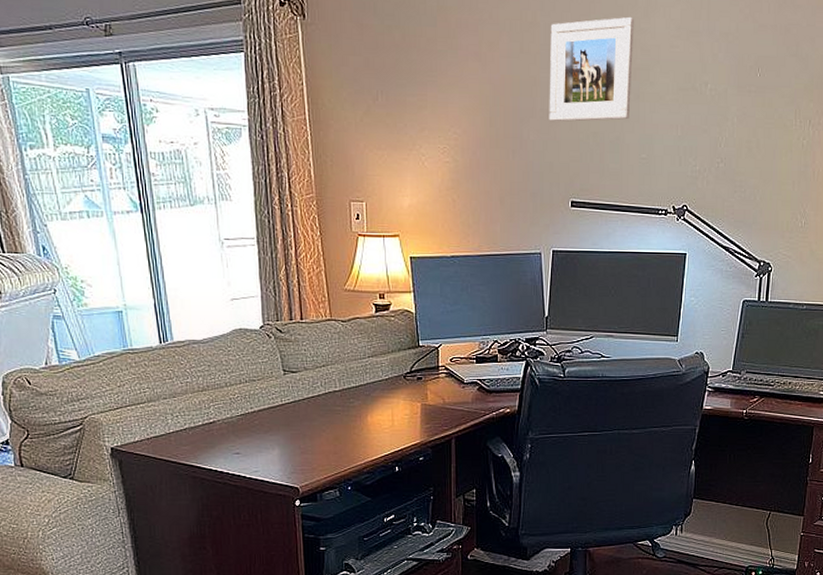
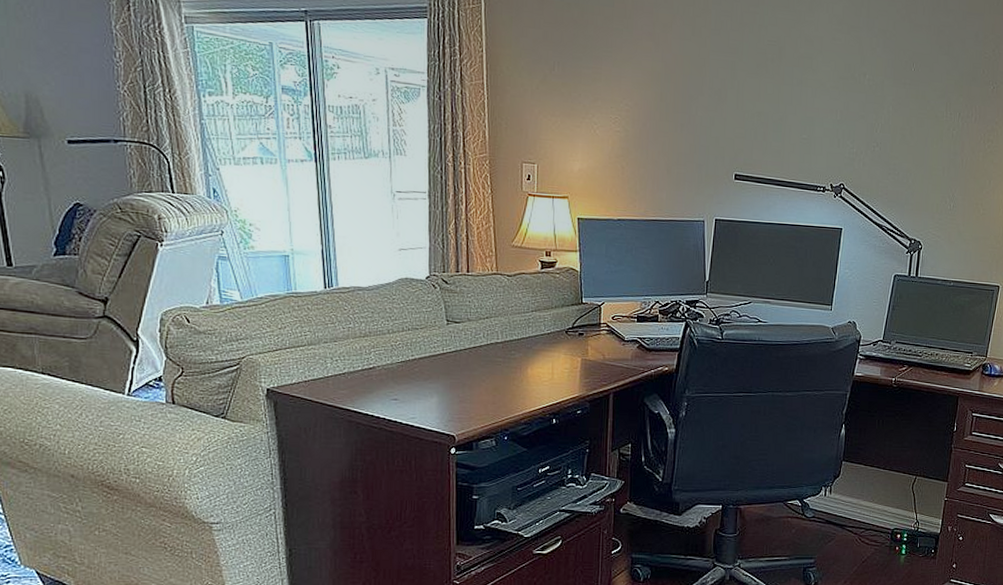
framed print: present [549,16,635,122] -> none [716,9,800,103]

